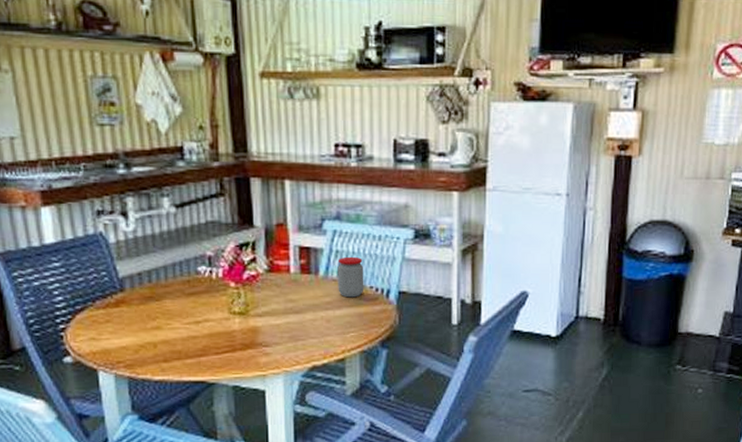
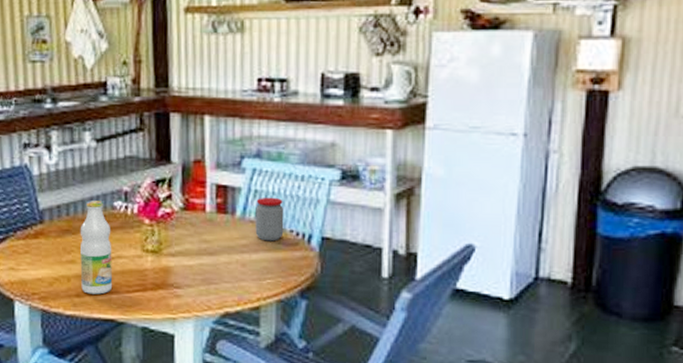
bottle: none [163,266,201,358] -> present [80,201,113,295]

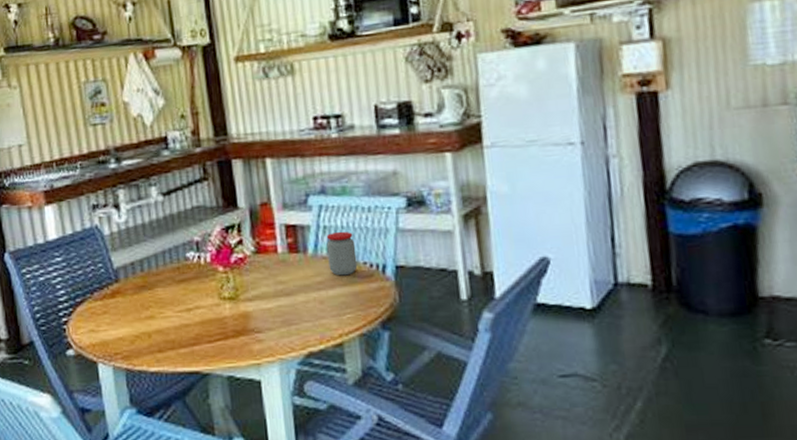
bottle: present [80,201,113,295] -> none [155,253,194,348]

